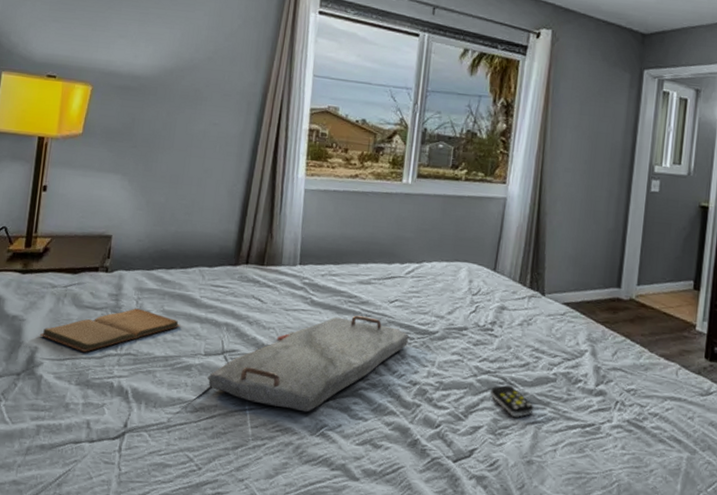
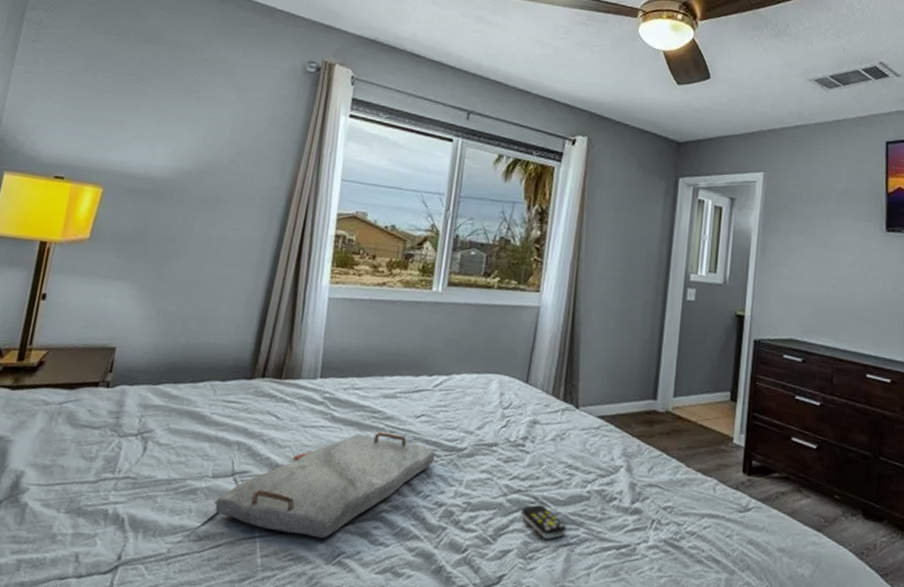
book: present [39,308,181,352] -> none [27,426,188,476]

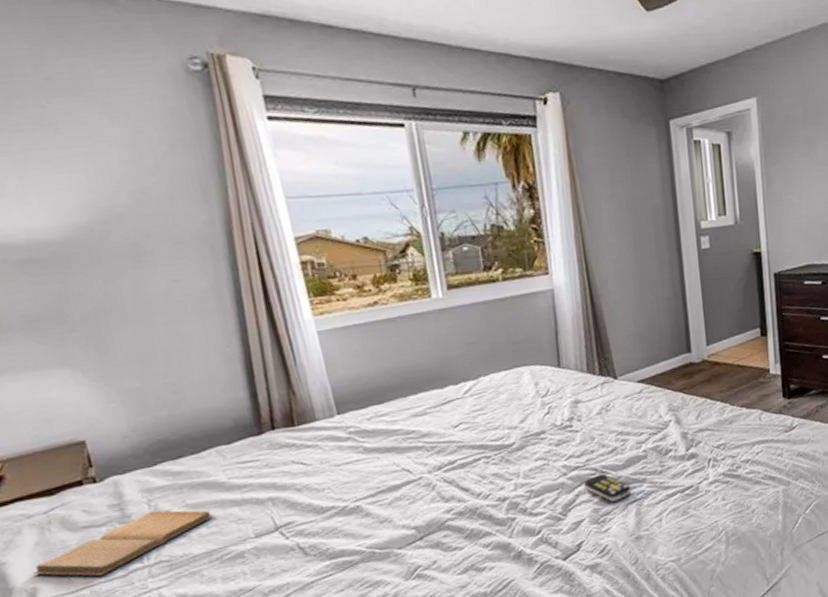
book: none [27,426,188,476] -> present [32,510,215,576]
serving tray: present [214,432,436,539] -> none [267,447,486,569]

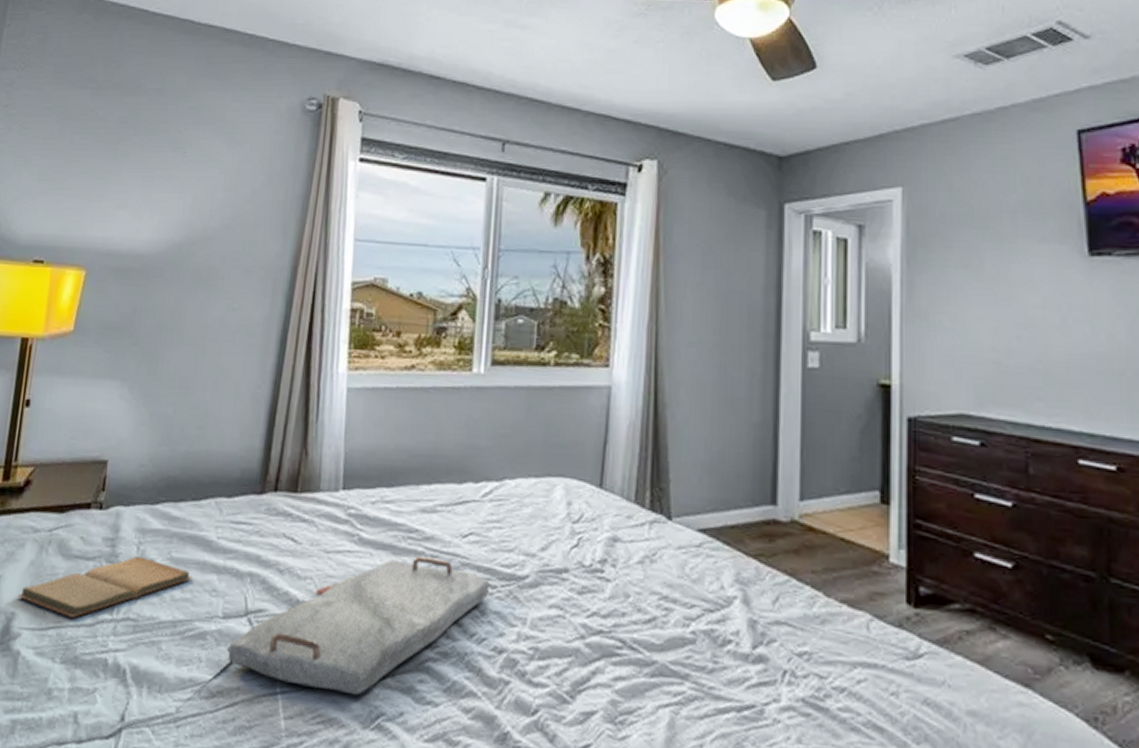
serving tray: none [267,447,486,569] -> present [227,556,491,696]
remote control: present [584,473,631,502] -> none [605,649,667,697]

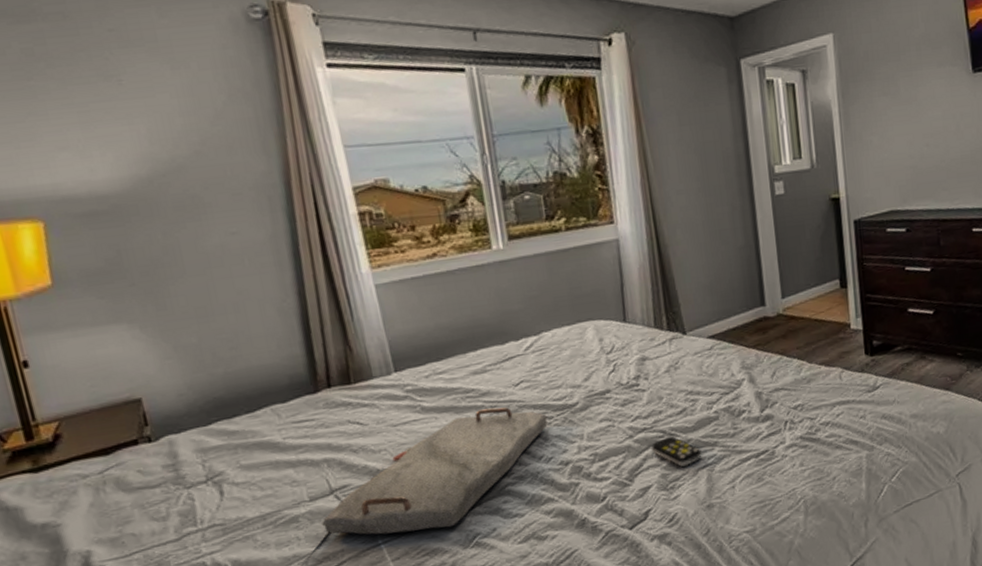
book: present [17,556,193,618] -> none [87,471,269,540]
remote control: none [605,649,667,697] -> present [652,436,702,467]

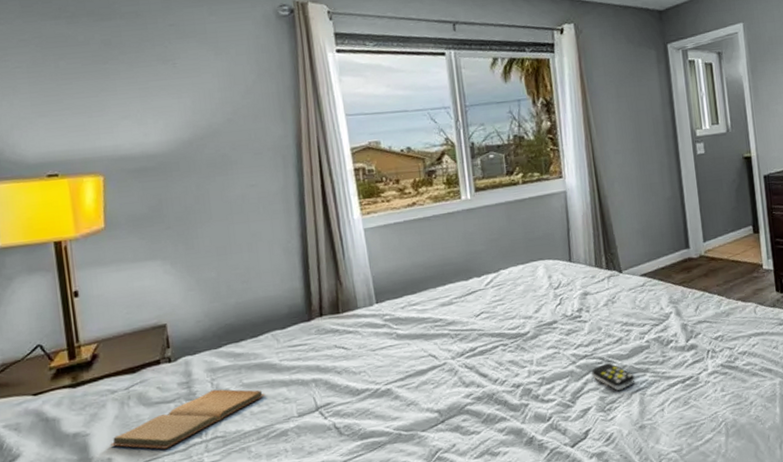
book: none [87,471,269,540] -> present [110,389,266,449]
serving tray: present [322,407,548,535] -> none [307,335,503,448]

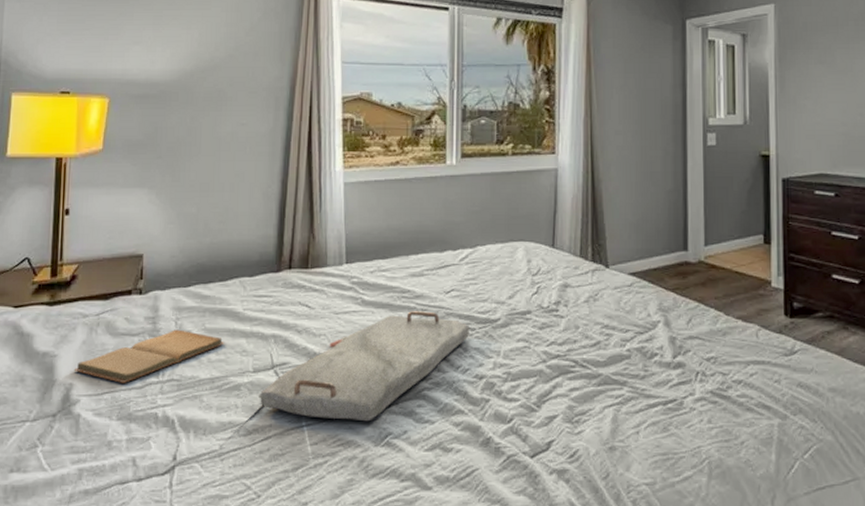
serving tray: none [307,335,503,448] -> present [259,311,470,422]
remote control: present [592,362,635,391] -> none [563,367,610,401]

